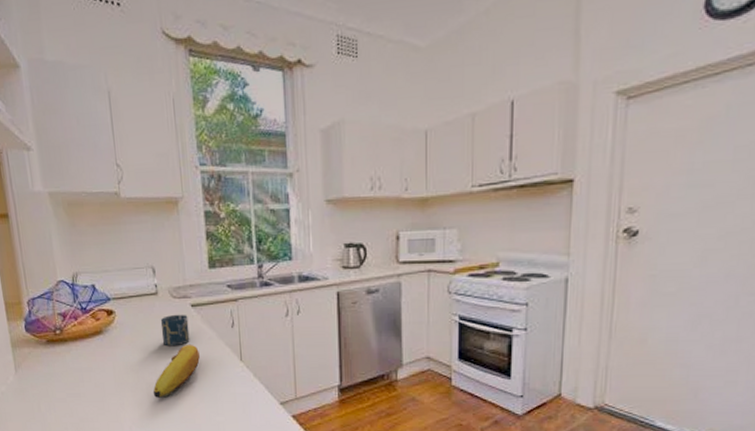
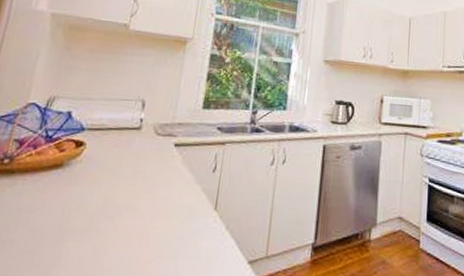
fruit: present [153,344,200,398] -> none [102,186,171,250]
cup: present [160,314,190,347] -> none [131,152,169,189]

